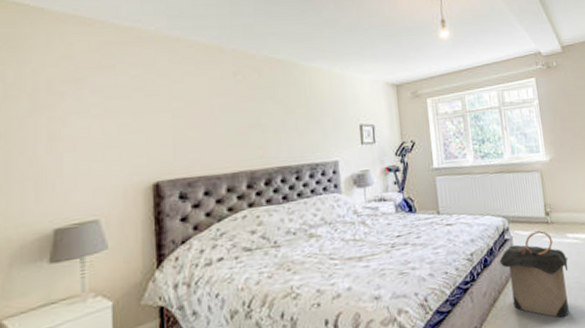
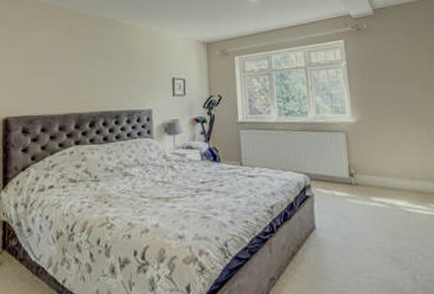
laundry hamper: present [499,230,569,318] -> none [299,190,372,282]

